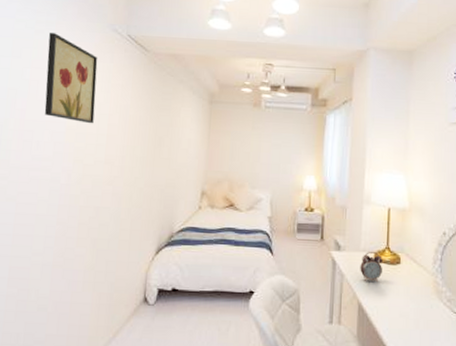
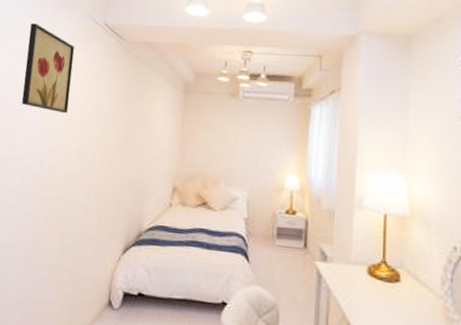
alarm clock: present [360,252,382,282] -> none [350,265,378,302]

